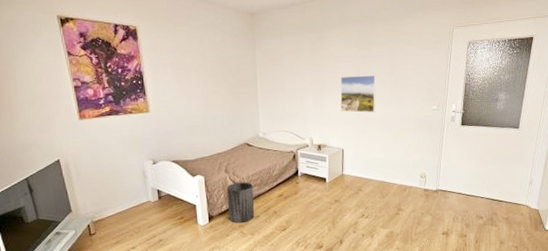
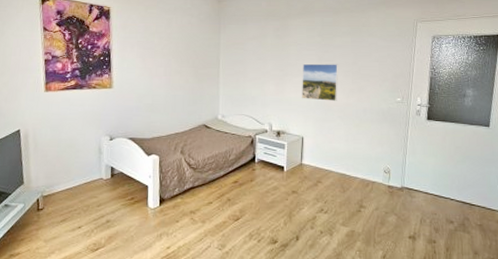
trash can: present [226,182,255,223] -> none [179,165,208,208]

